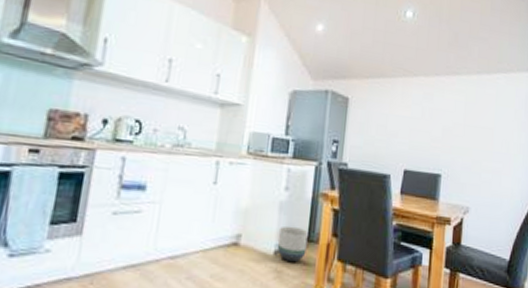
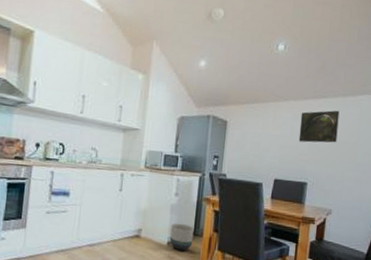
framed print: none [430,89,475,128] -> present [298,110,340,143]

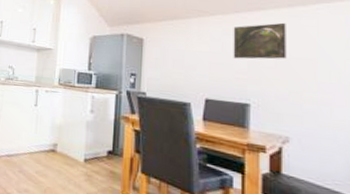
planter: present [169,223,194,251] -> none [86,140,113,170]

